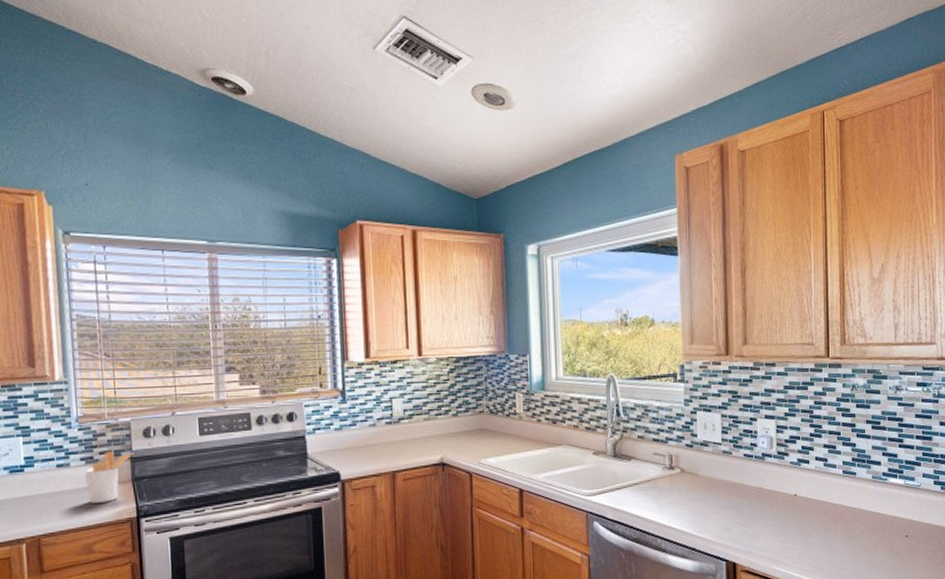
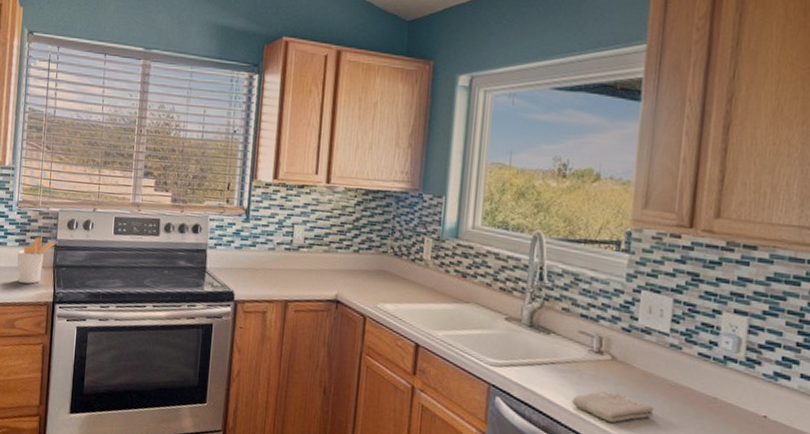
washcloth: none [655,497,718,523] -> present [572,391,655,422]

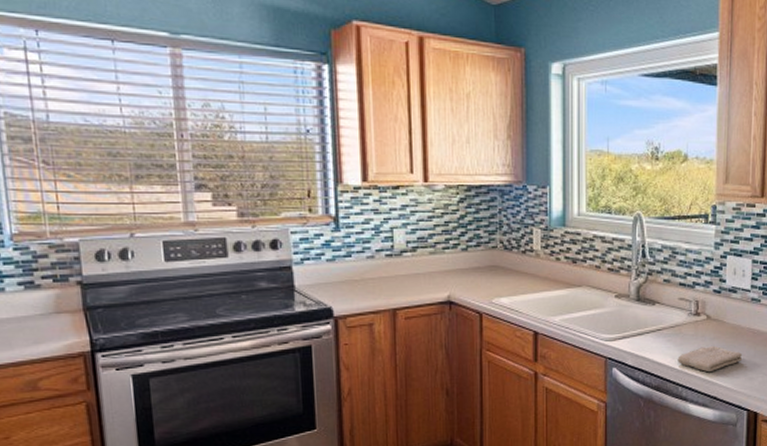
utensil holder: present [17,236,58,284] -> none [24,274,85,334]

